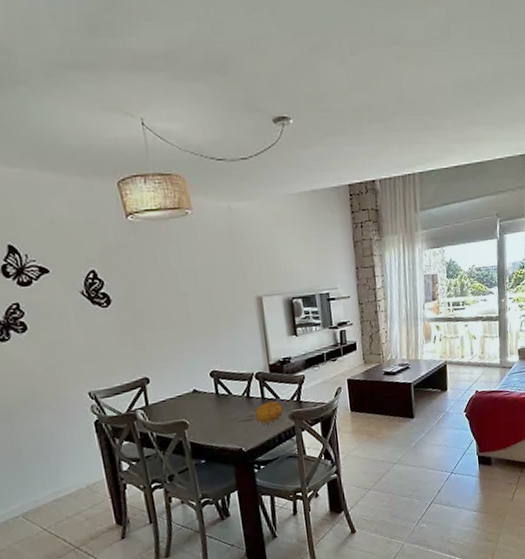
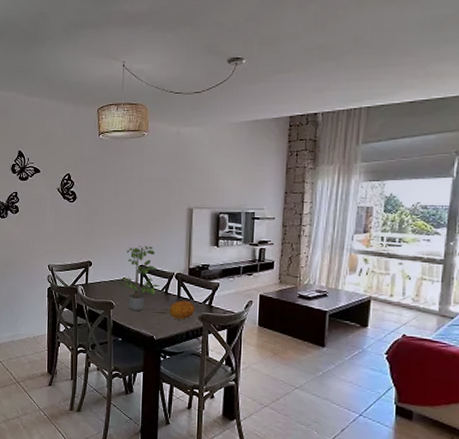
potted plant: none [192,347,240,426] -> present [123,246,161,312]

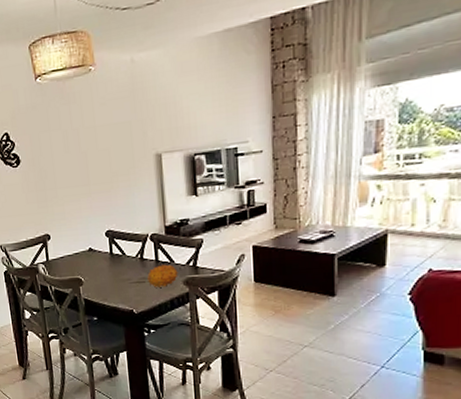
potted plant: present [123,246,161,312] -> none [88,206,134,285]

